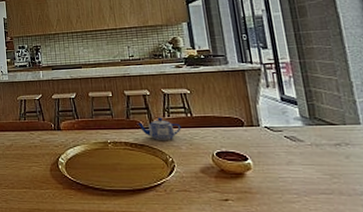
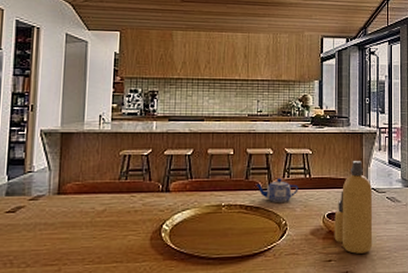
bottle: none [224,99,275,195] -> present [334,161,373,254]

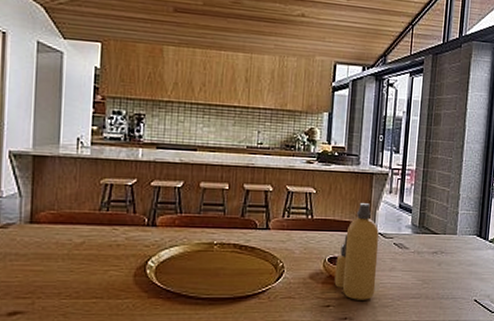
teapot: present [255,178,299,204] -> none [251,217,299,245]

